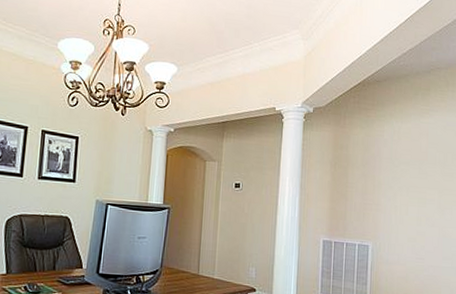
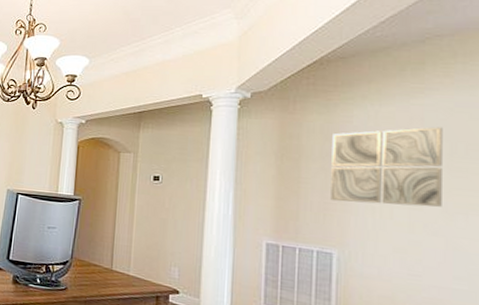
wall art: none [368,141,439,205] -> present [330,127,443,207]

